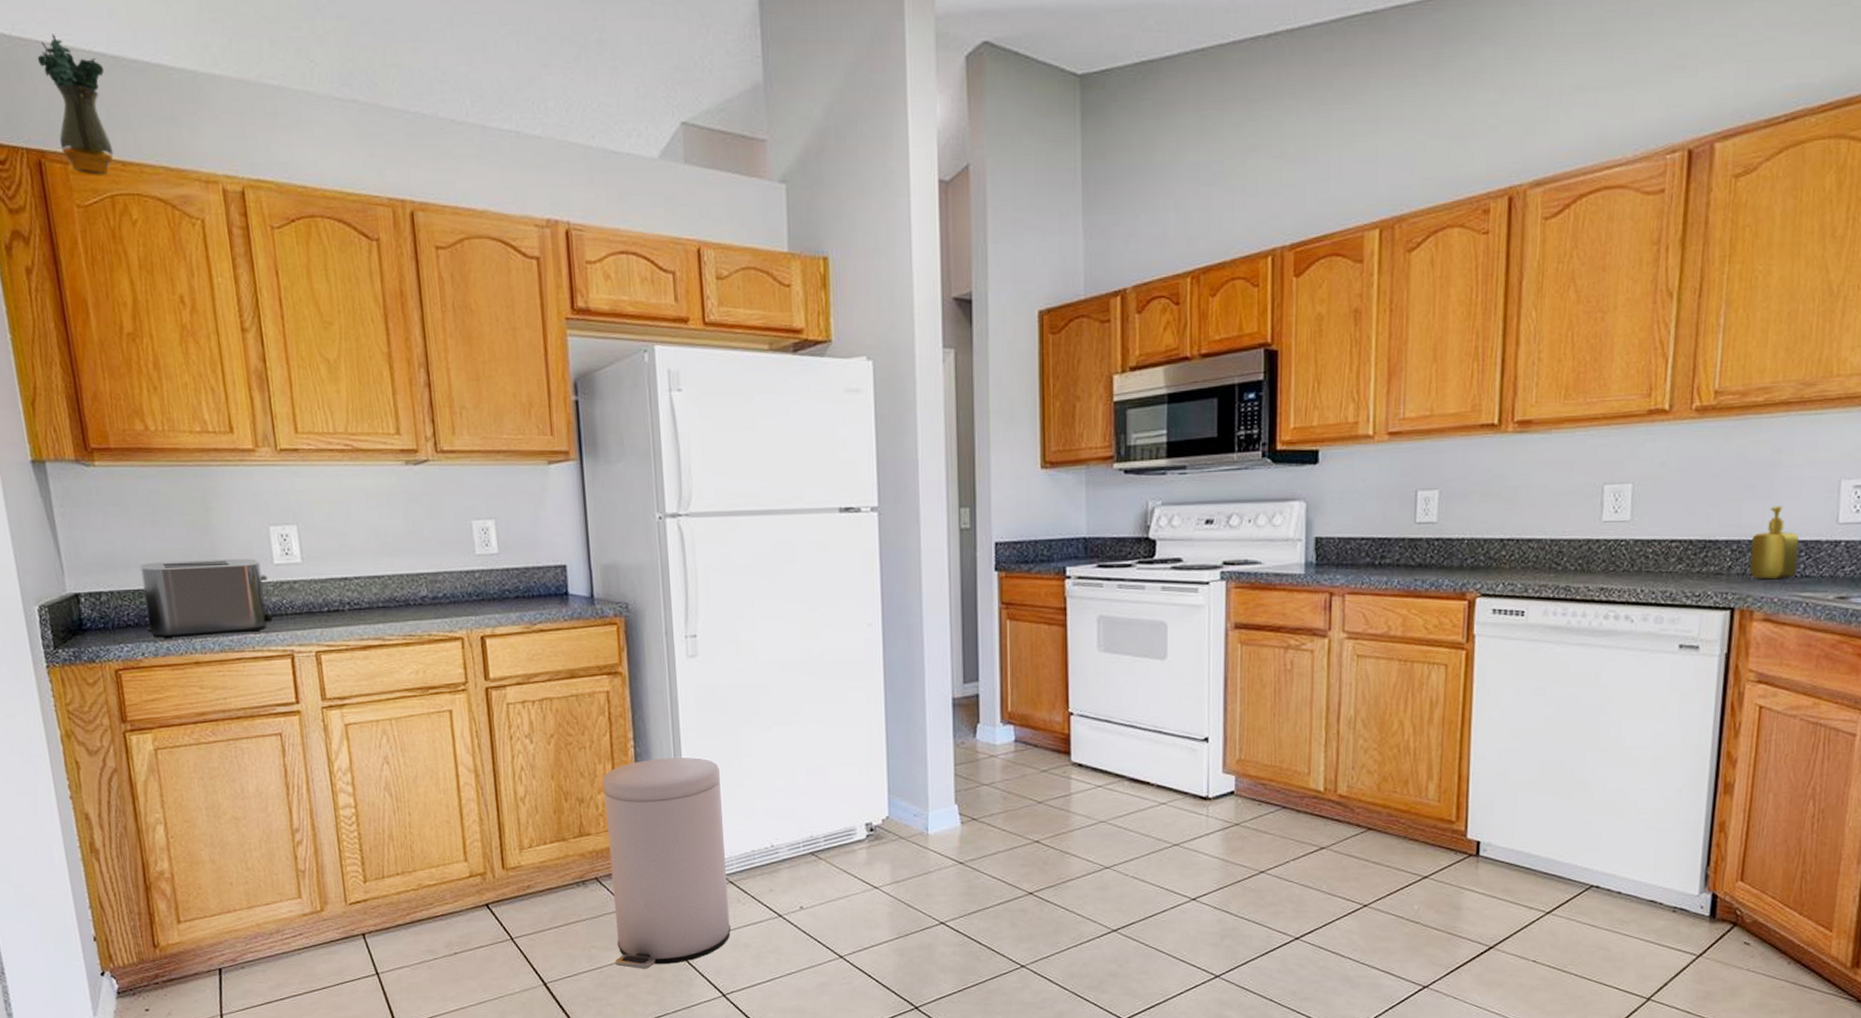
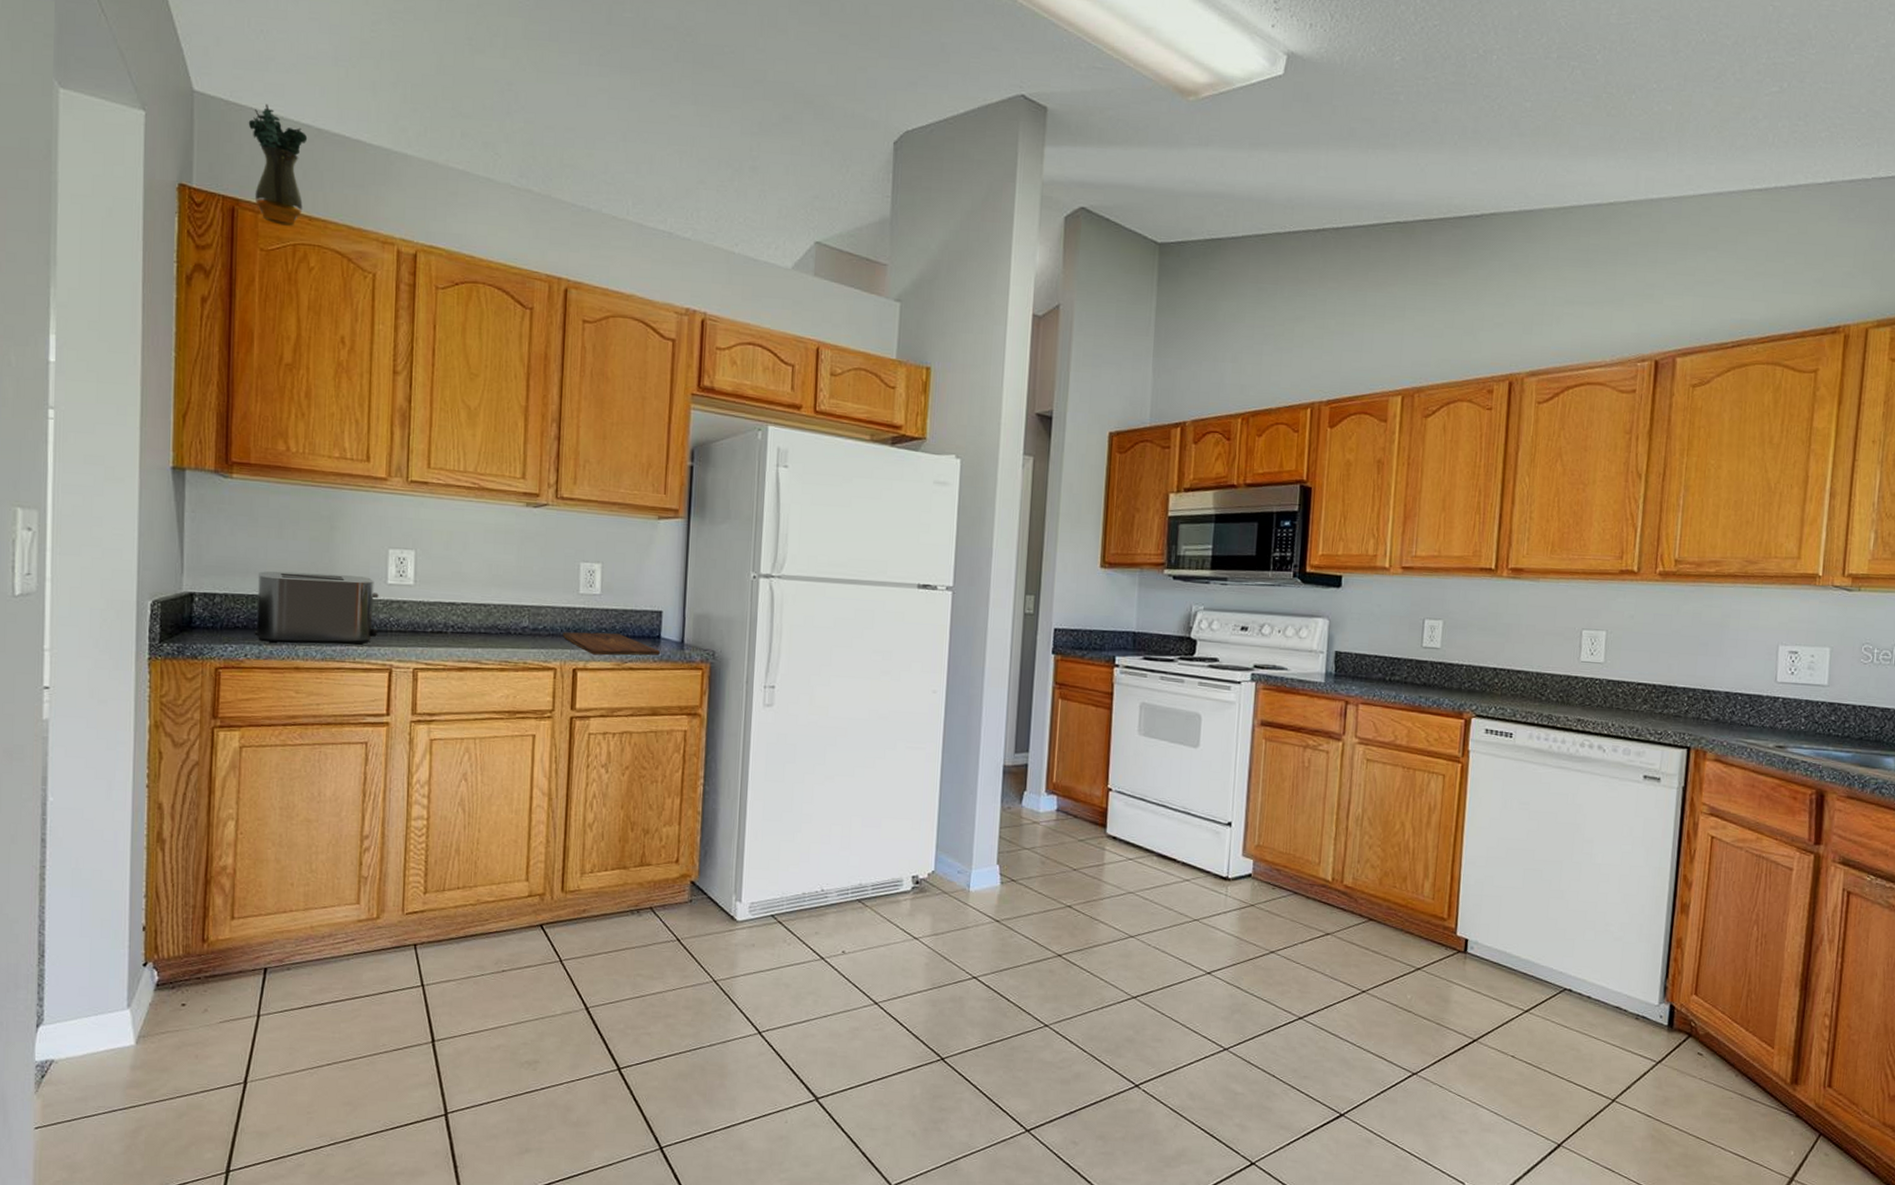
cutting board: none [465,593,570,620] -> present [563,632,660,656]
pedal bin: present [603,757,732,969] -> none [658,797,781,1001]
soap dispenser: present [1749,506,1799,580] -> none [1703,662,1744,726]

